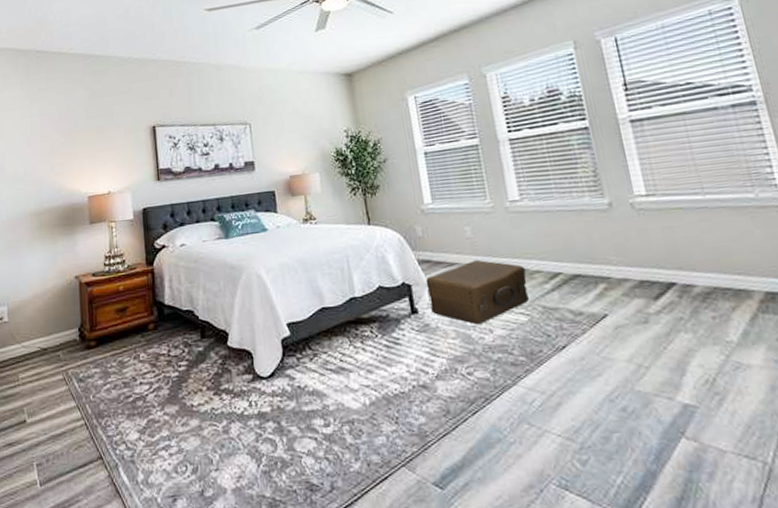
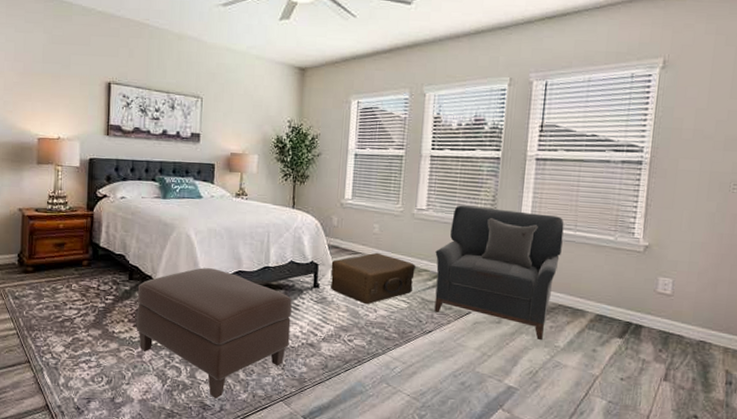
ottoman: none [212,309,398,474] -> present [136,268,292,399]
armchair: none [543,181,708,336] -> present [434,205,564,340]

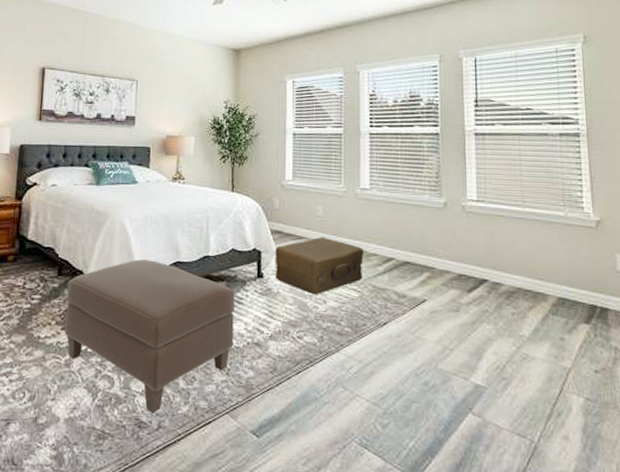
armchair: present [434,205,564,340] -> none [383,183,513,329]

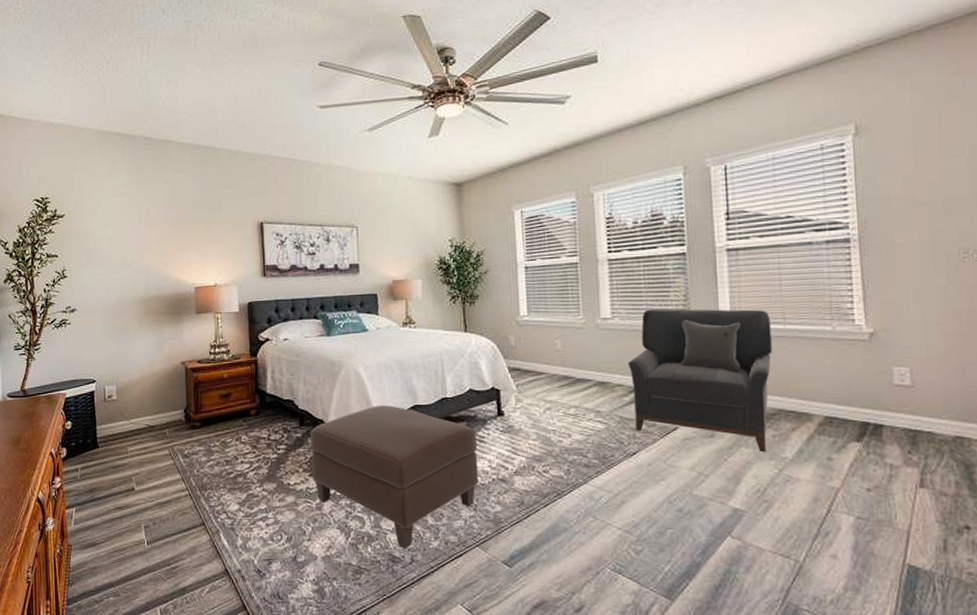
suitcase: present [275,236,363,295] -> none [514,370,608,430]
armchair: none [383,183,513,329] -> present [628,309,772,452]

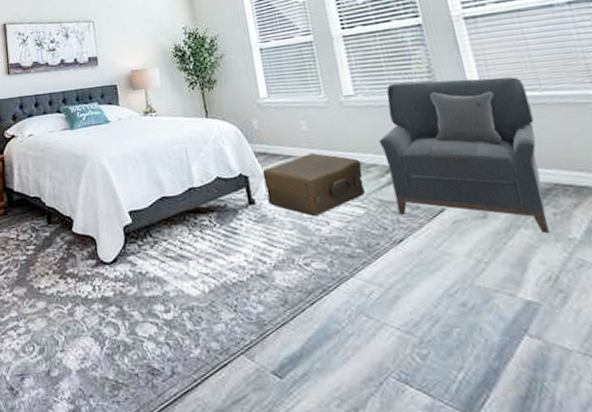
ottoman: present [309,405,479,549] -> none [58,198,236,359]
suitcase: none [514,370,608,430] -> present [262,152,365,217]

